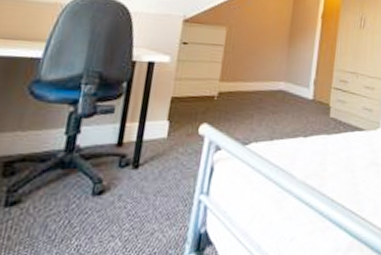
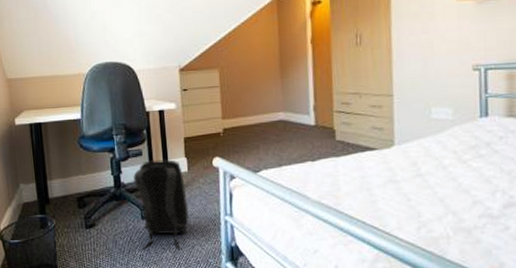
backpack: none [81,120,161,239] -> present [133,159,189,251]

